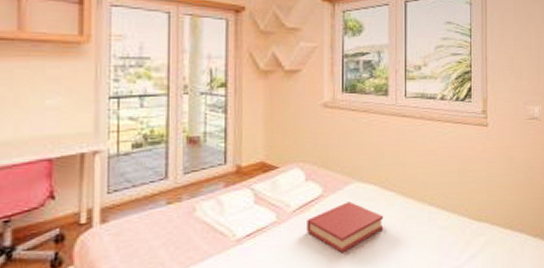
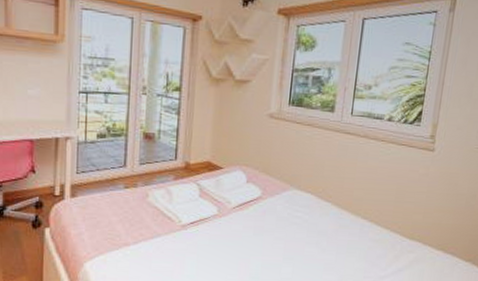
hardback book: present [307,201,384,253] -> none [244,206,317,249]

